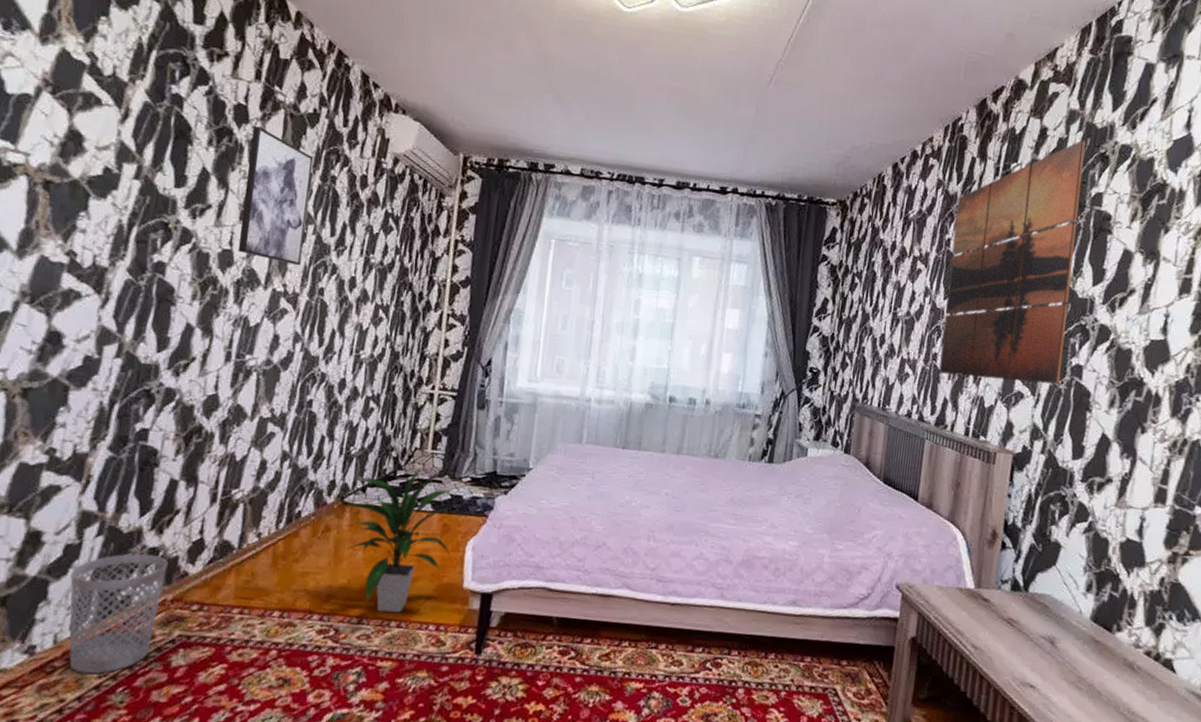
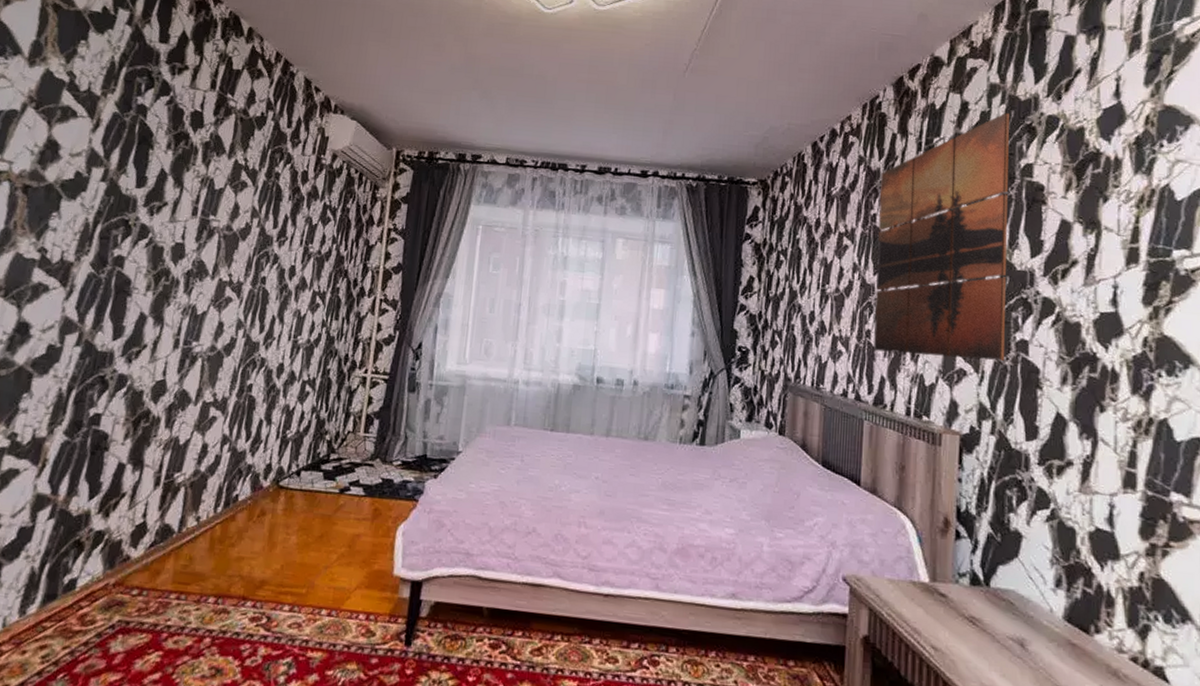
wastebasket: present [69,553,168,674] -> none [15,537,112,660]
wall art: present [237,125,314,266] -> none [189,129,260,257]
indoor plant: present [346,467,452,613] -> none [281,450,382,601]

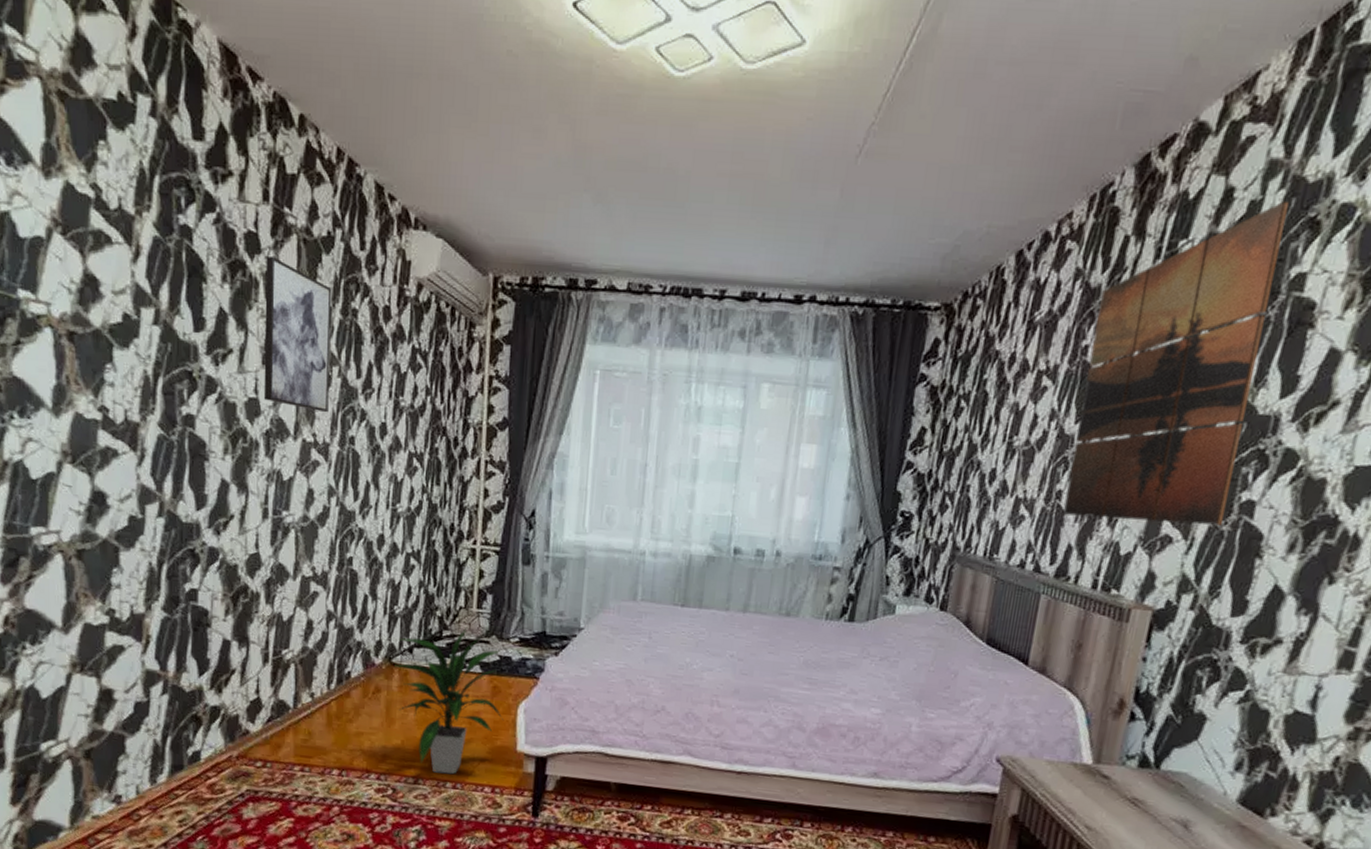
wall art: none [189,129,260,257] -> present [263,255,332,413]
indoor plant: none [281,450,382,601] -> present [394,627,503,775]

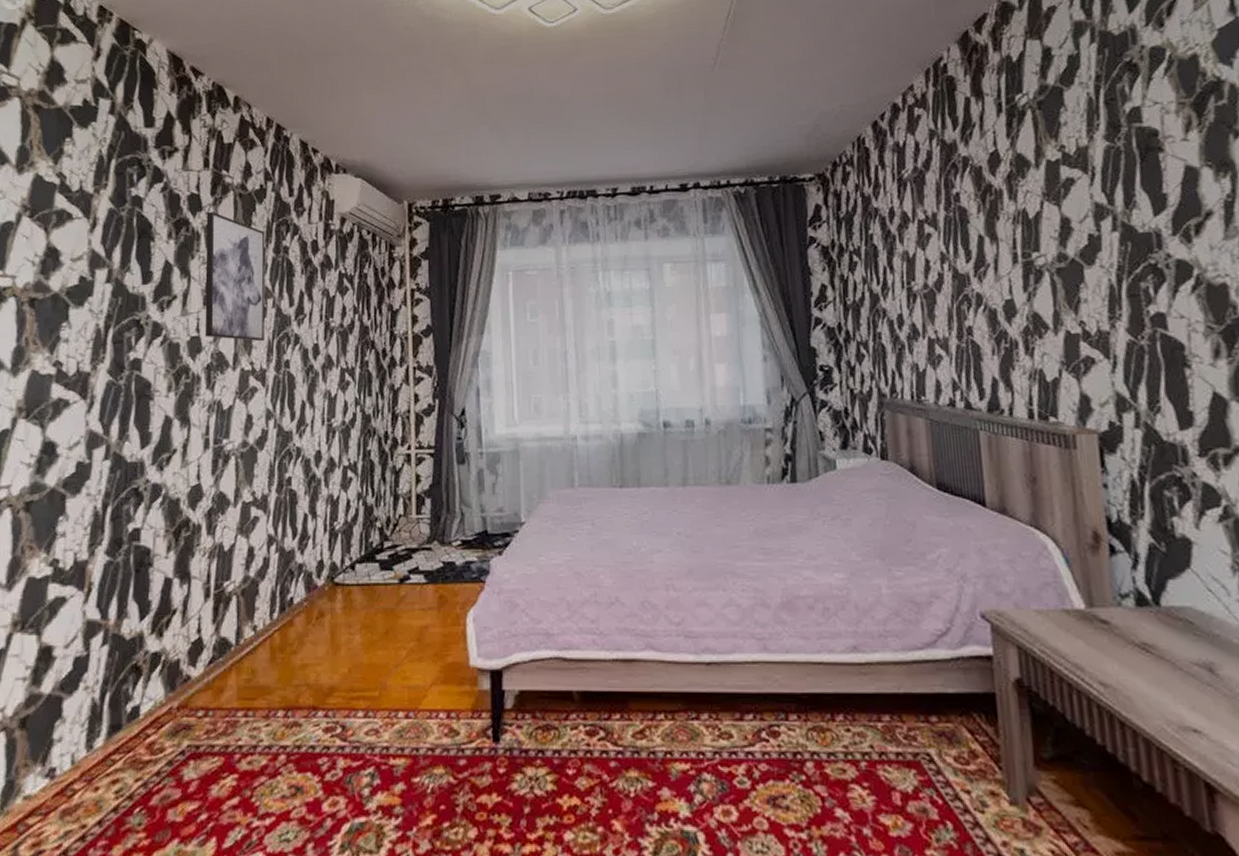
indoor plant: present [394,627,503,775] -> none [337,535,452,702]
wall art: present [1063,202,1289,525] -> none [958,53,1139,349]

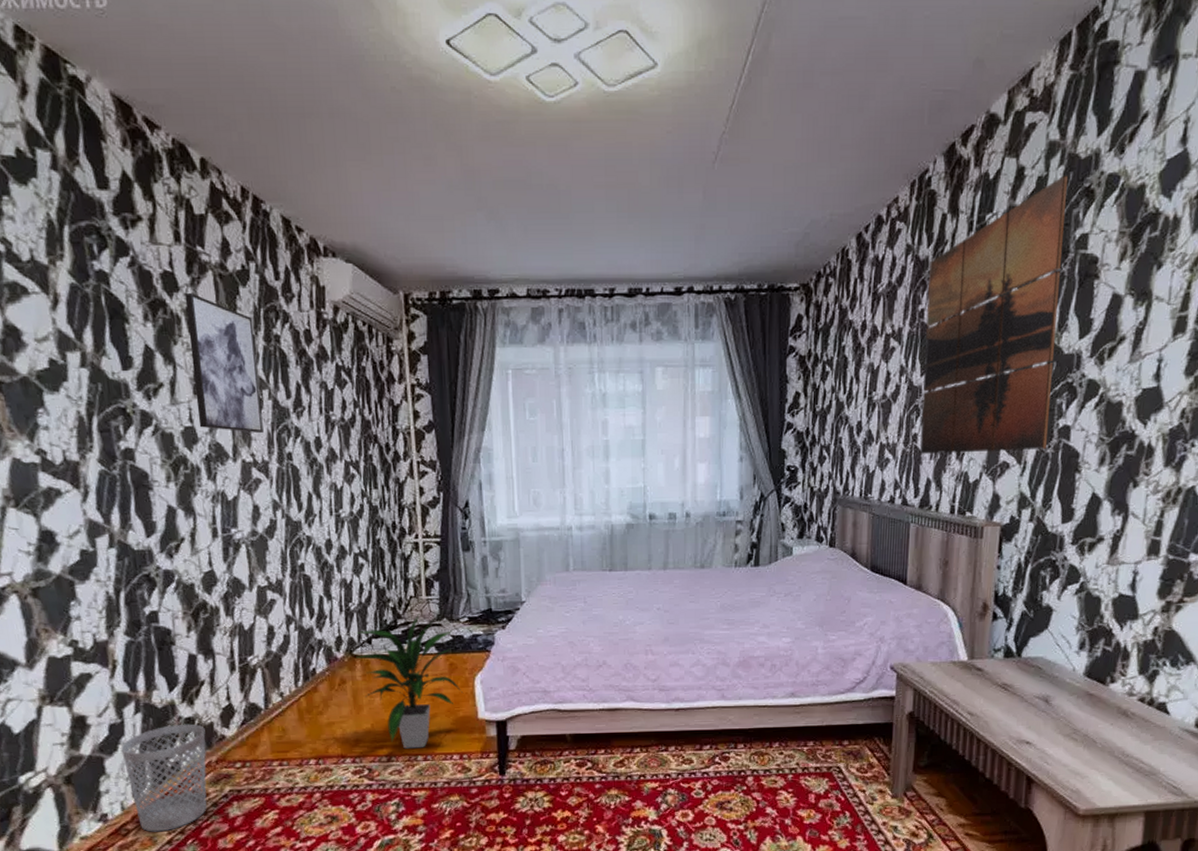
wastebasket: none [82,659,171,795] -> present [121,723,207,832]
indoor plant: none [337,535,452,702] -> present [356,614,463,749]
wall art: none [958,53,1139,349] -> present [920,176,1068,454]

